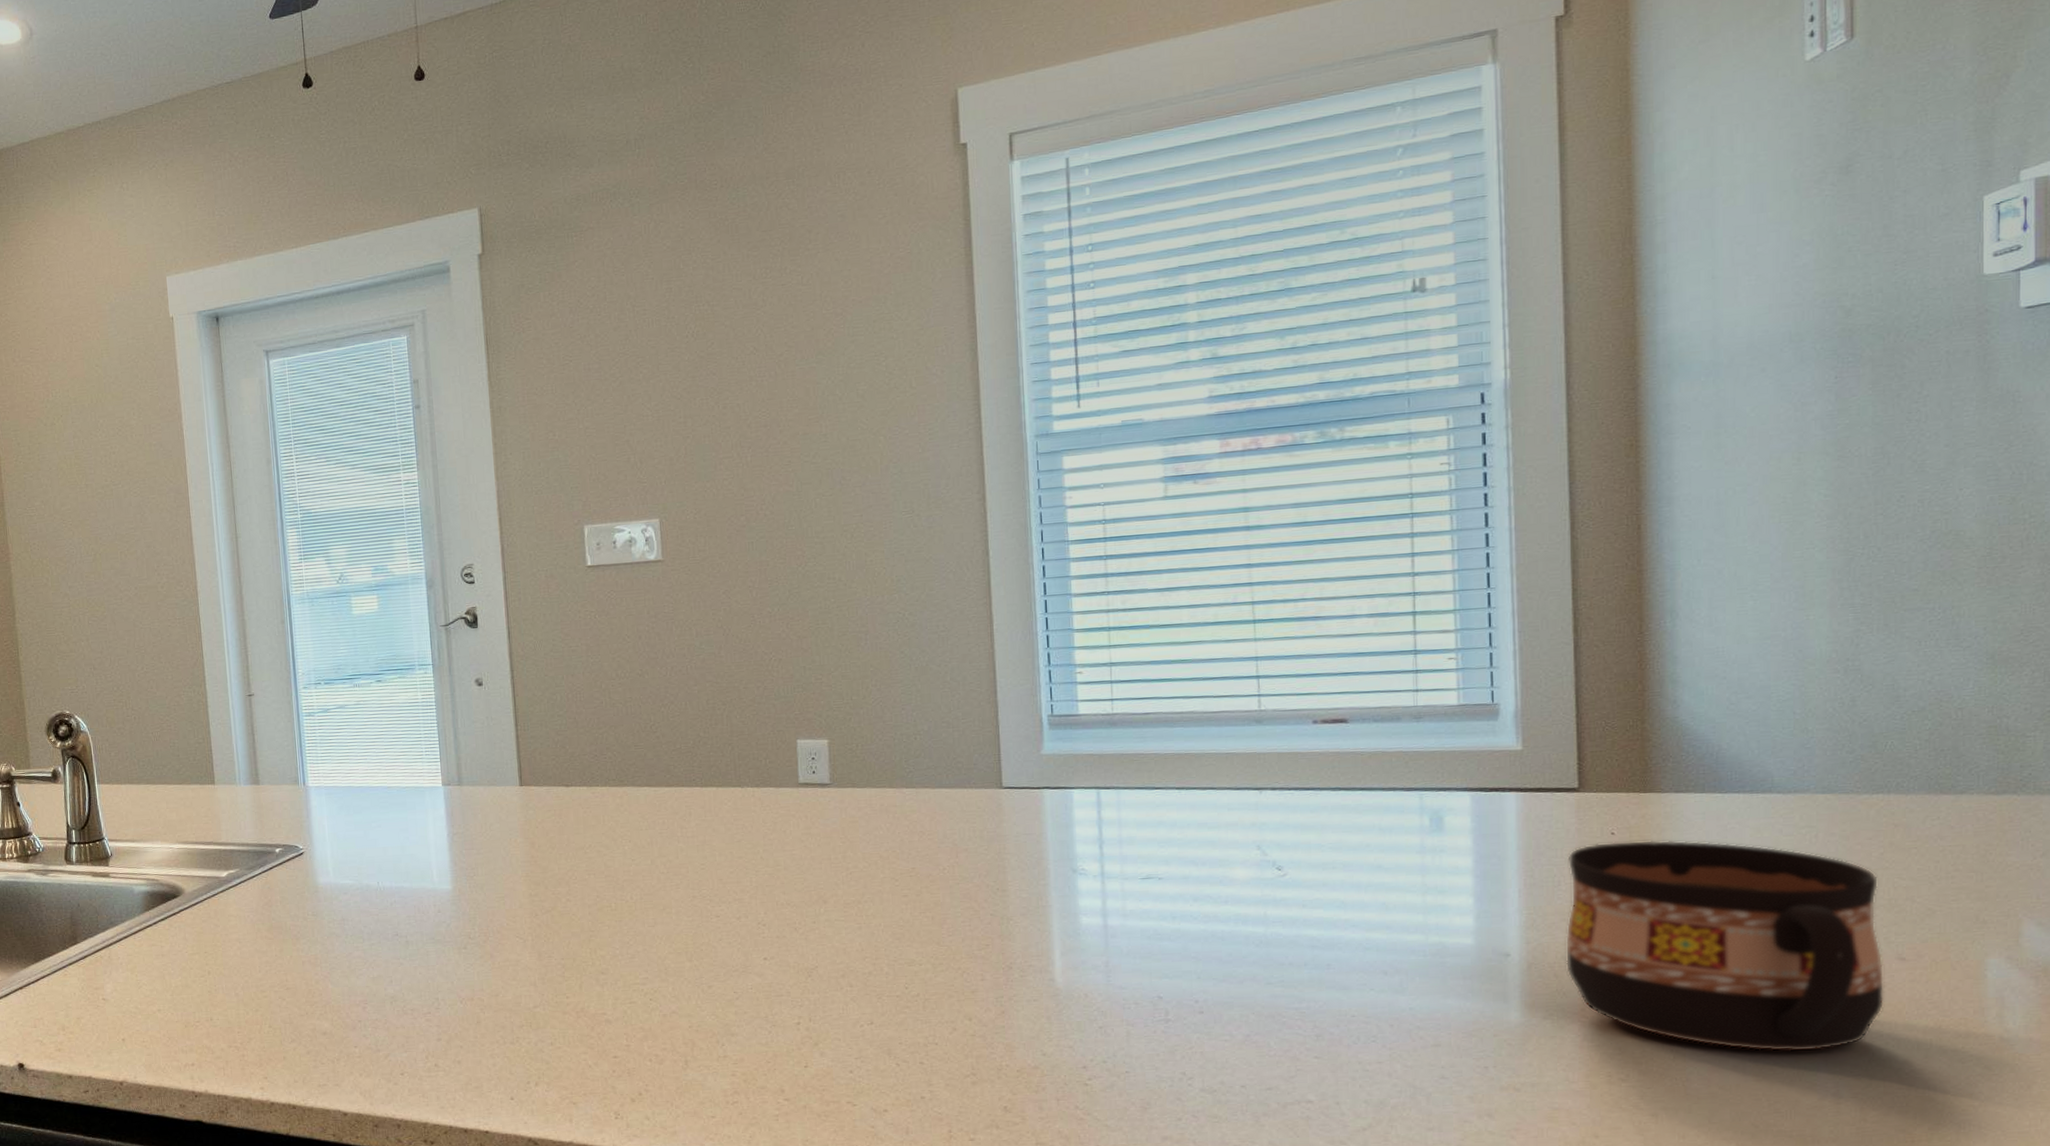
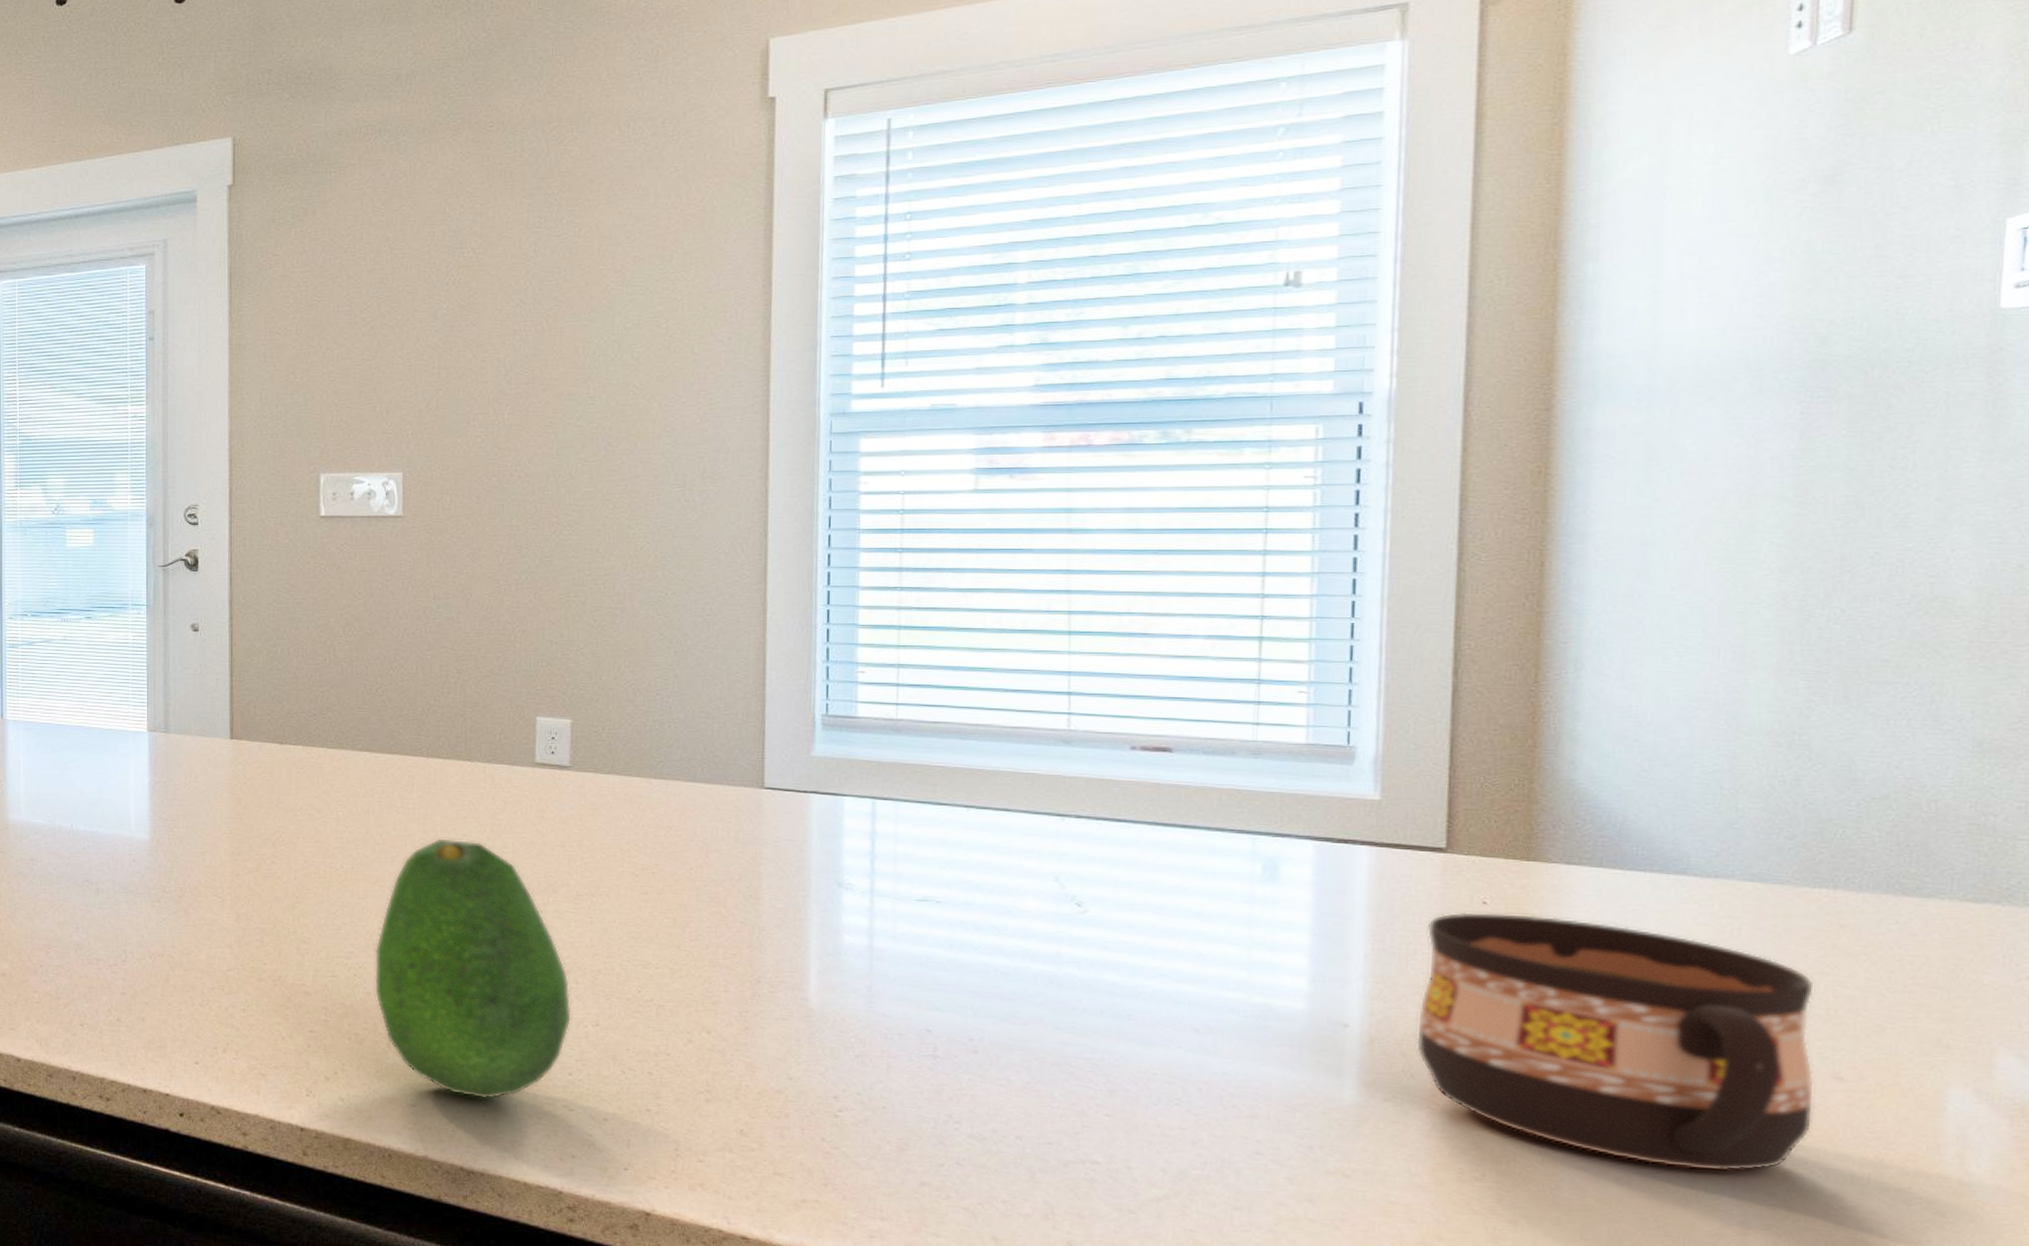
fruit: none [667,861,849,1104] -> present [374,838,573,1100]

